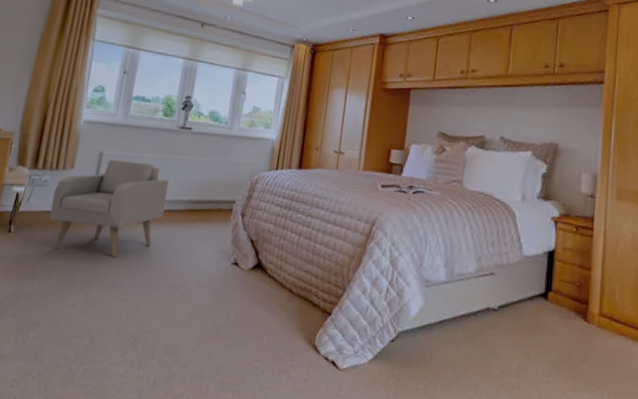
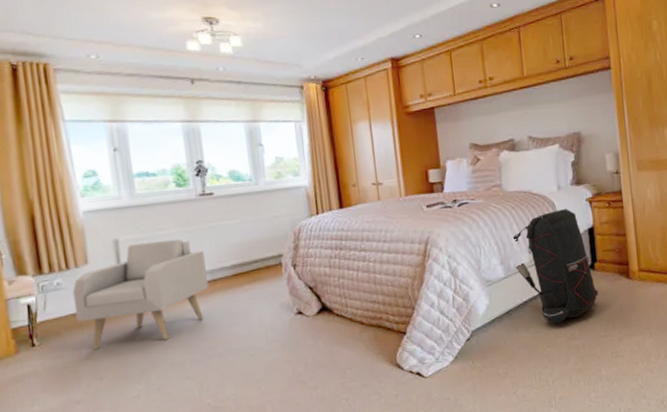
backpack: none [458,222,547,351] -> present [511,208,599,324]

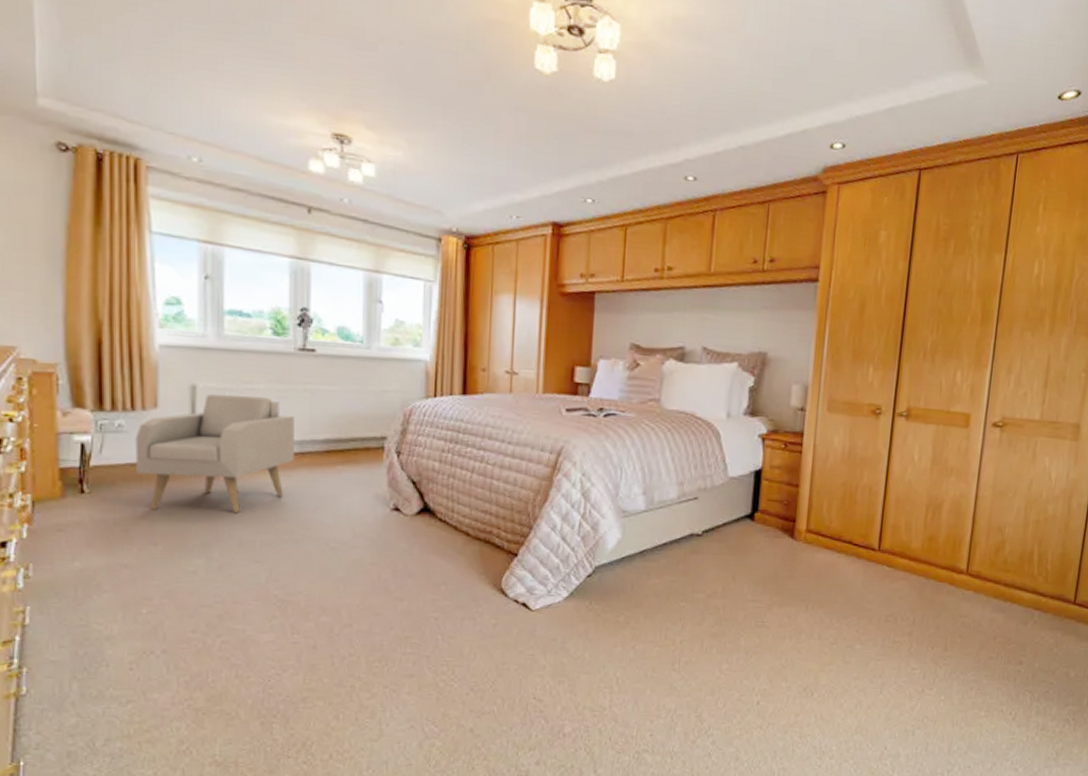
backpack: present [511,208,599,324] -> none [659,441,753,576]

